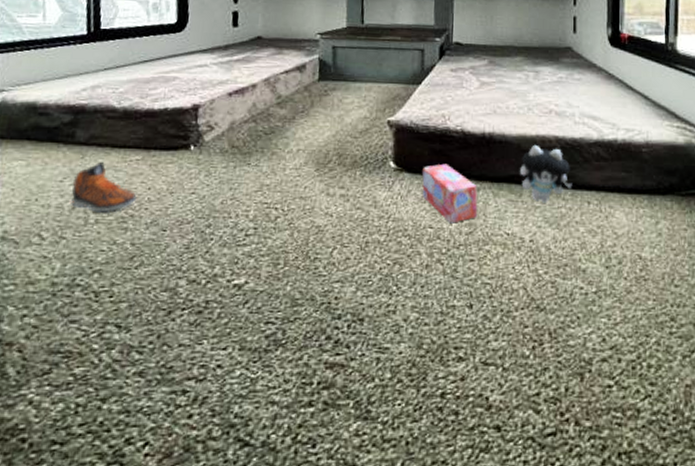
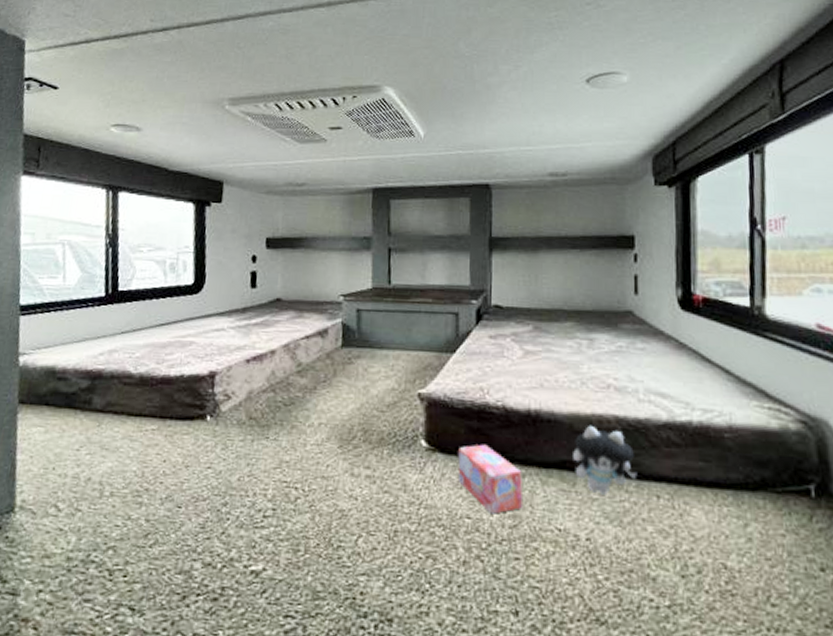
sneaker: present [71,161,137,213] -> none [87,430,152,485]

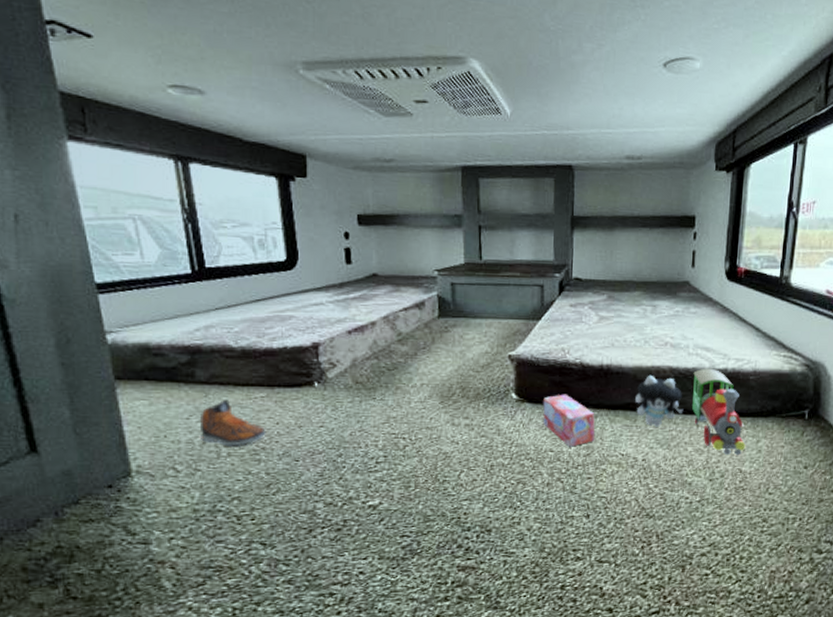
sneaker: none [87,430,152,485] -> present [199,399,266,446]
toy train: none [646,419,729,544] -> present [692,368,746,456]

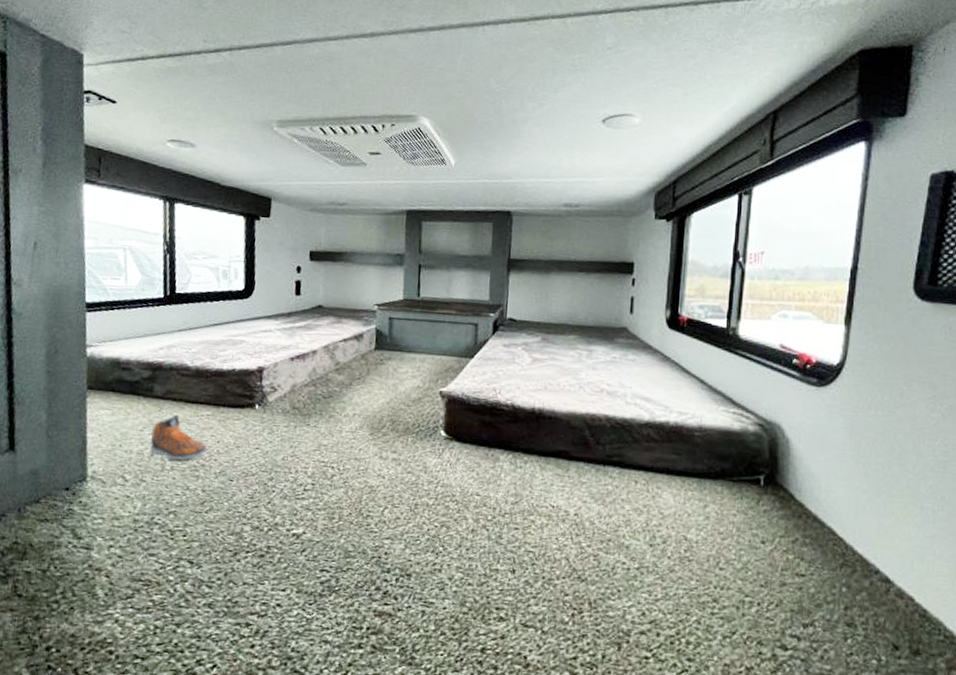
box: present [543,394,595,447] -> none [470,435,525,493]
plush toy: present [635,374,684,427] -> none [568,422,621,479]
toy train: present [692,368,746,456] -> none [630,419,691,521]

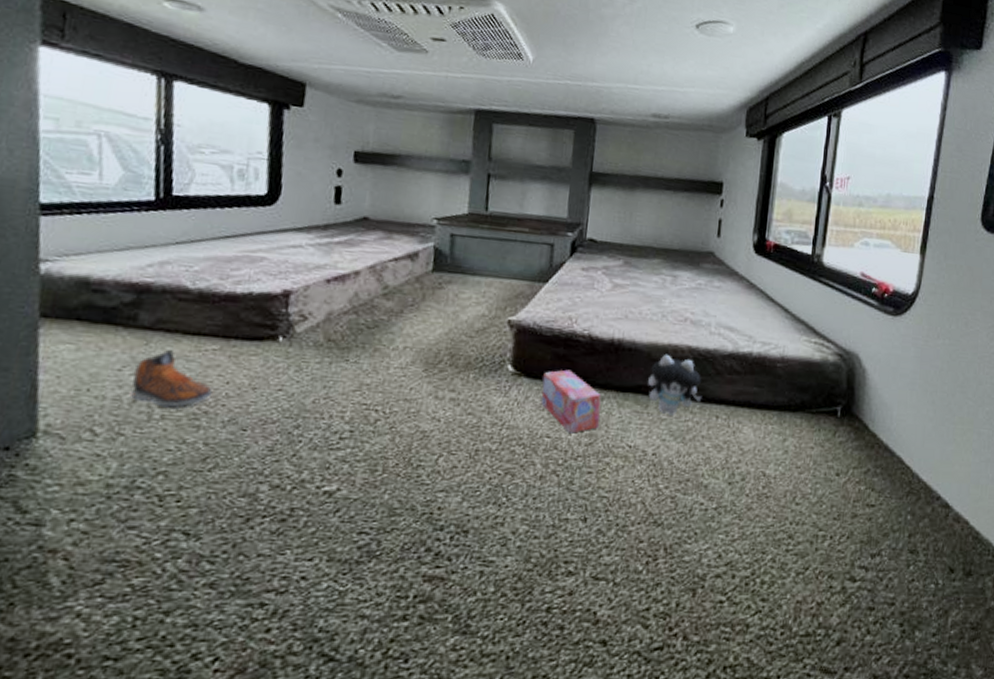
box: none [470,435,525,493] -> present [541,369,602,434]
plush toy: none [568,422,621,479] -> present [648,353,702,416]

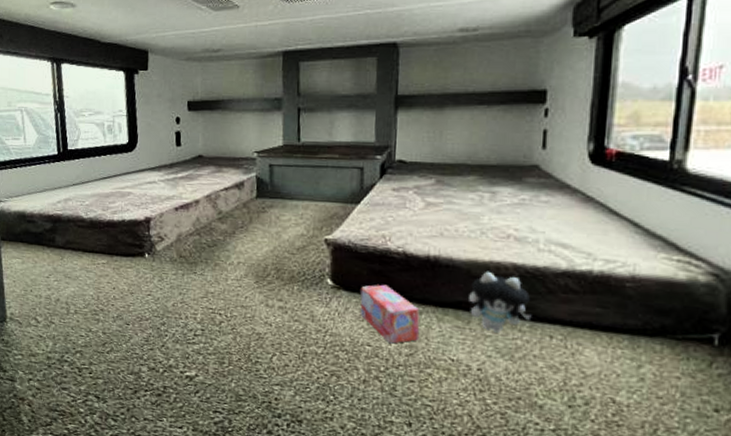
sneaker: present [131,349,213,408] -> none [56,262,105,305]

